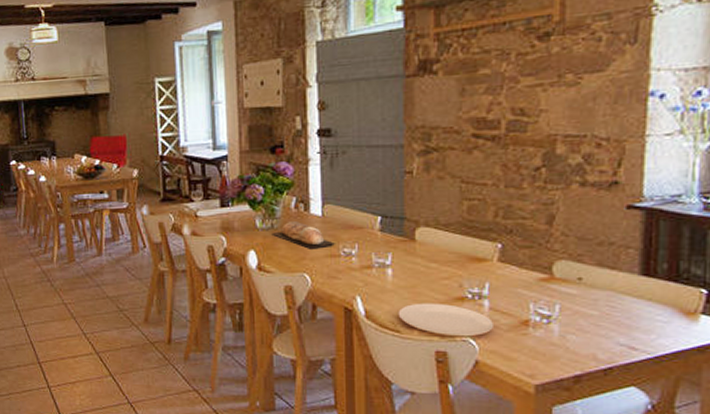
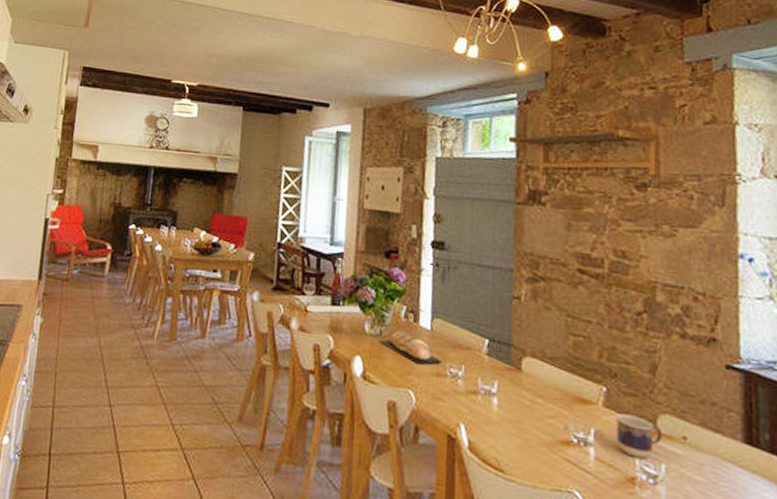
plate: present [398,303,495,337] -> none [502,441,601,489]
cup: none [511,266,558,303] -> present [616,413,663,459]

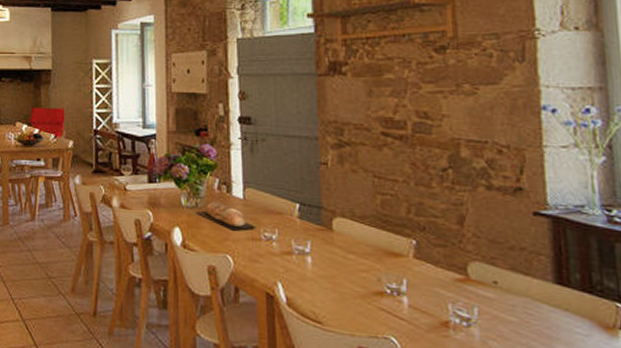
cup: present [616,413,663,459] -> none [427,264,474,304]

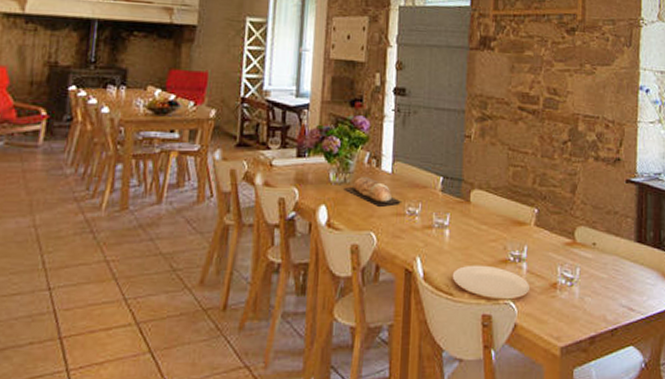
plate: none [318,294,415,335] -> present [452,265,531,300]

